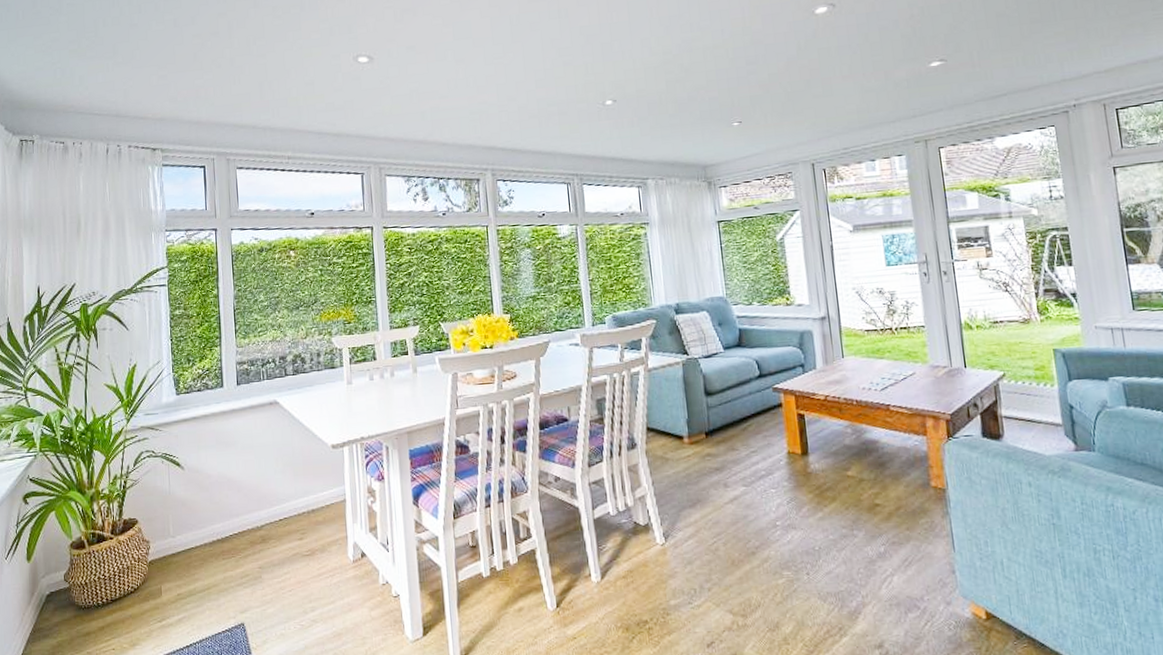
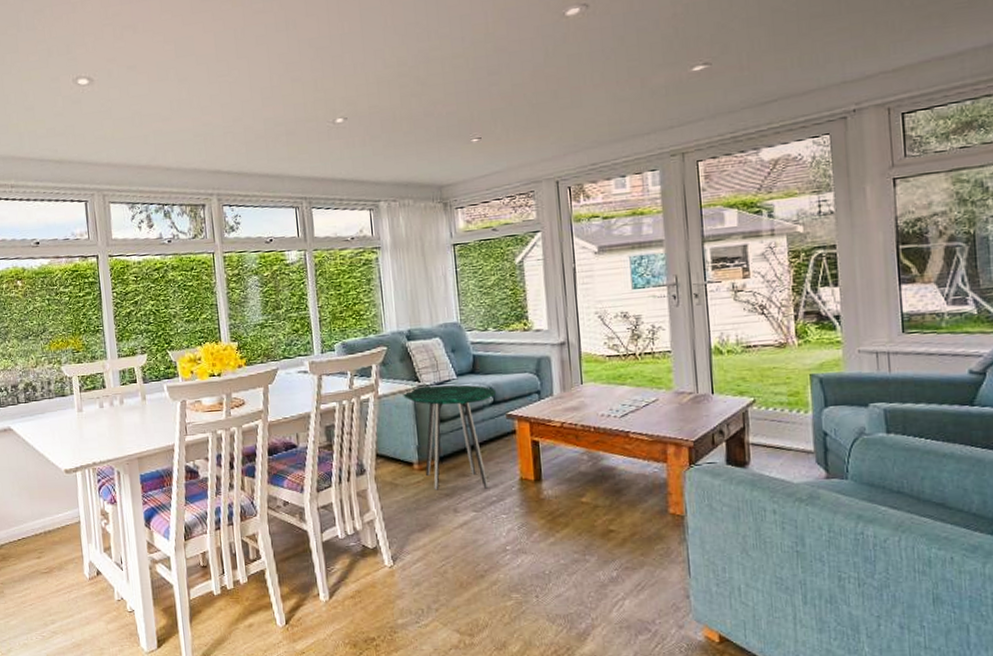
side table: none [672,358,763,465] -> present [403,384,497,490]

